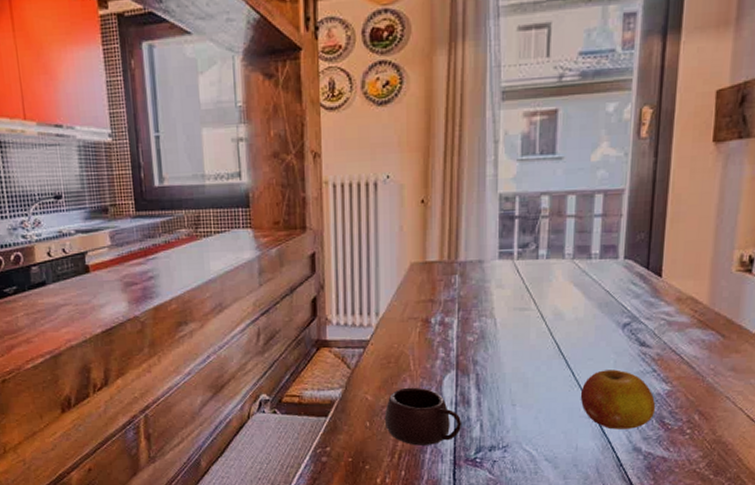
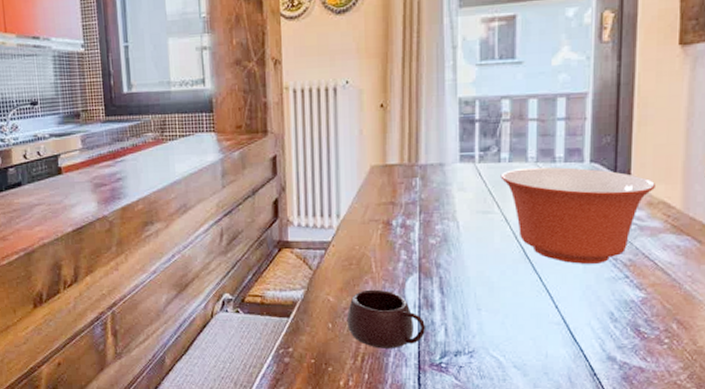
mixing bowl: none [538,263,685,359] -> present [500,167,655,264]
fruit: present [581,369,656,430] -> none [550,275,630,337]

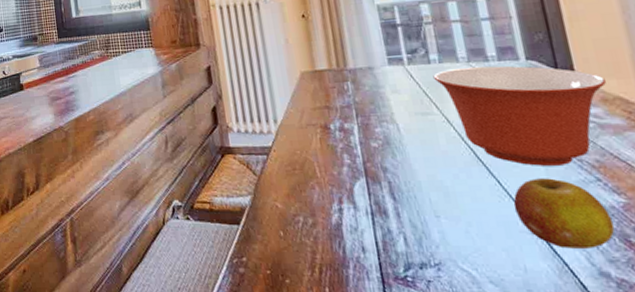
mug: present [346,289,427,349] -> none [297,195,384,259]
fruit: none [550,275,630,337] -> present [513,178,615,249]

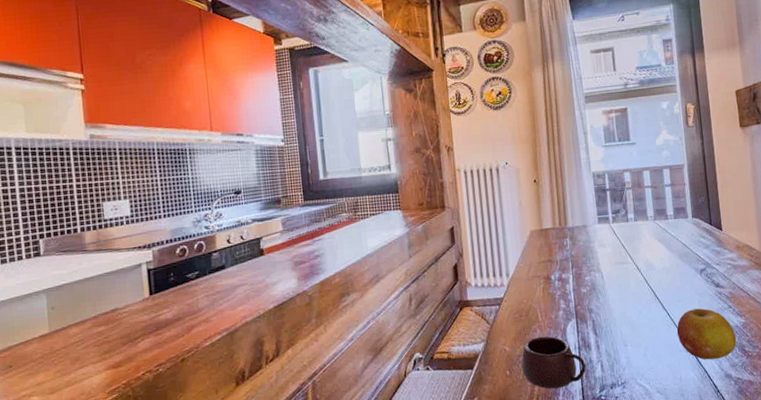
mug: none [297,195,384,259] -> present [521,336,587,389]
mixing bowl: present [433,65,606,166] -> none [629,222,740,300]

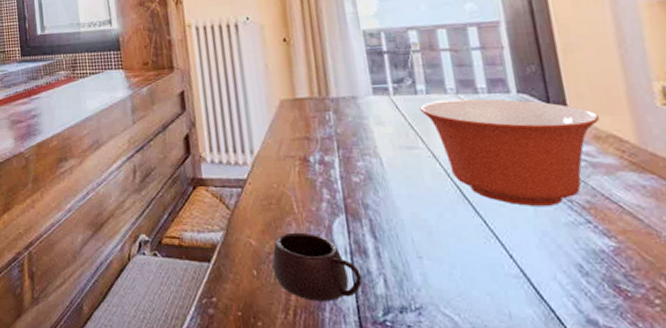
mixing bowl: none [629,222,740,300] -> present [419,98,599,206]
fruit: present [677,308,737,360] -> none [500,219,605,294]

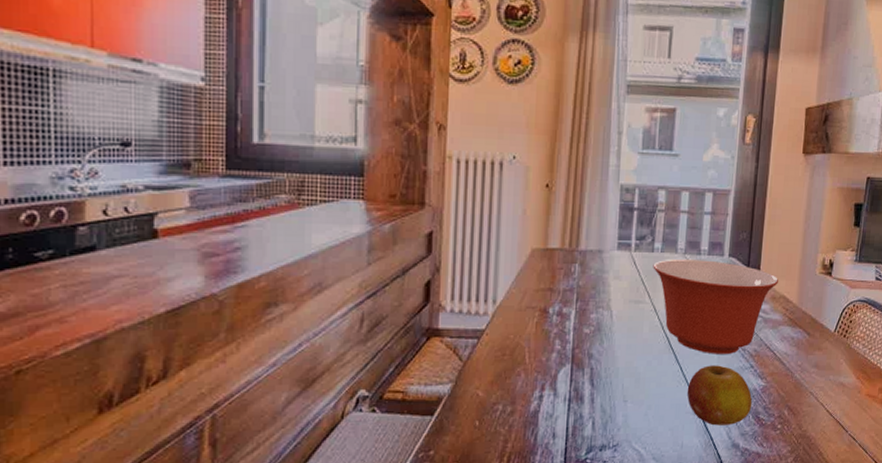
mug: present [272,232,363,301] -> none [495,382,575,447]
fruit: none [500,219,605,294] -> present [687,365,753,426]

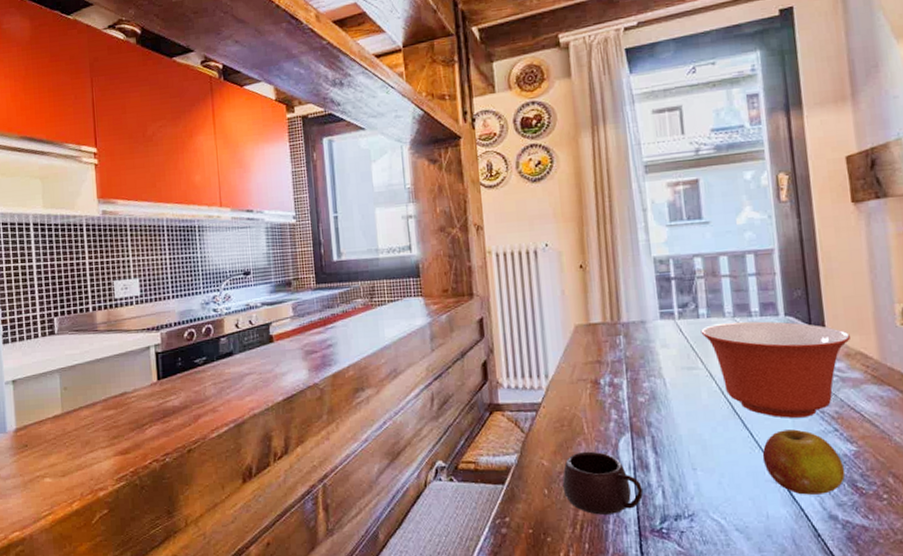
mug: none [495,382,575,447] -> present [562,451,644,515]

